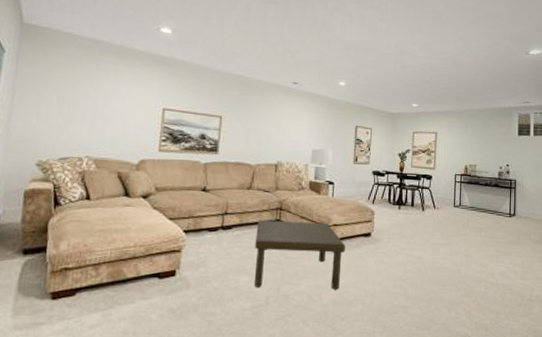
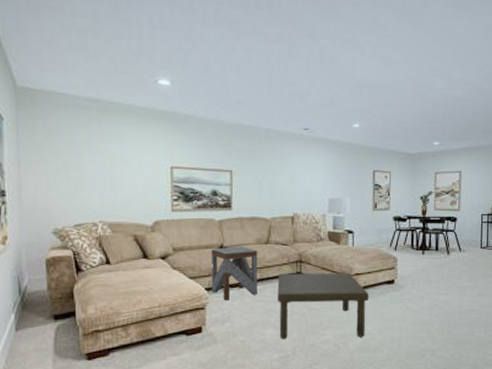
side table: none [189,190,240,244] -> present [211,246,258,300]

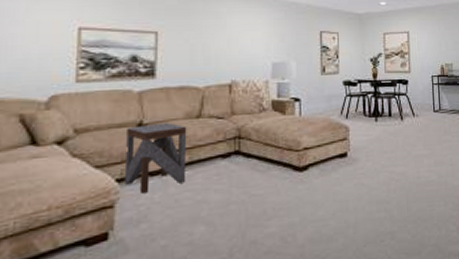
coffee table: present [277,272,369,340] -> none [211,147,319,239]

